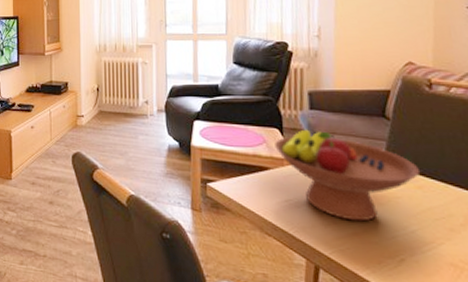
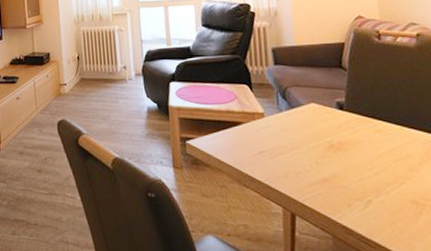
fruit bowl: present [275,129,421,222] -> none [245,83,378,168]

